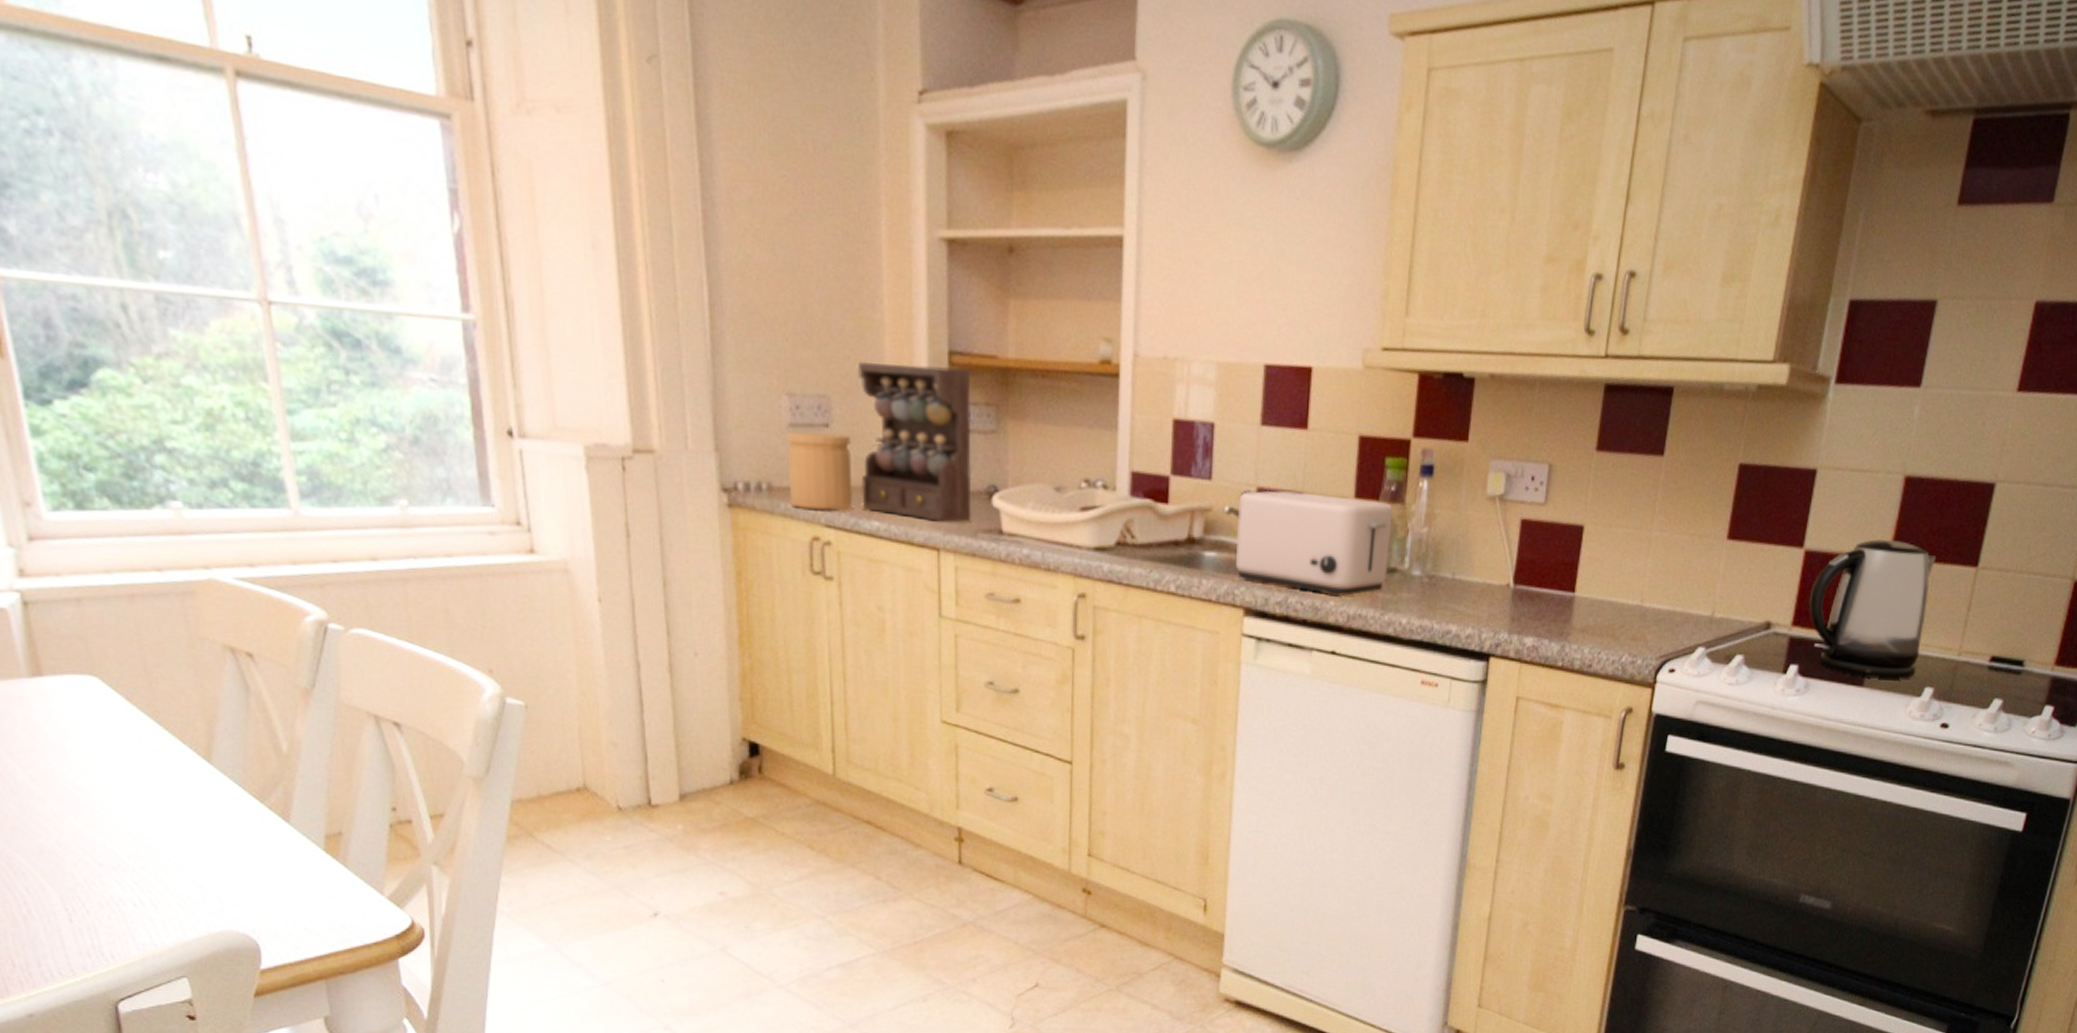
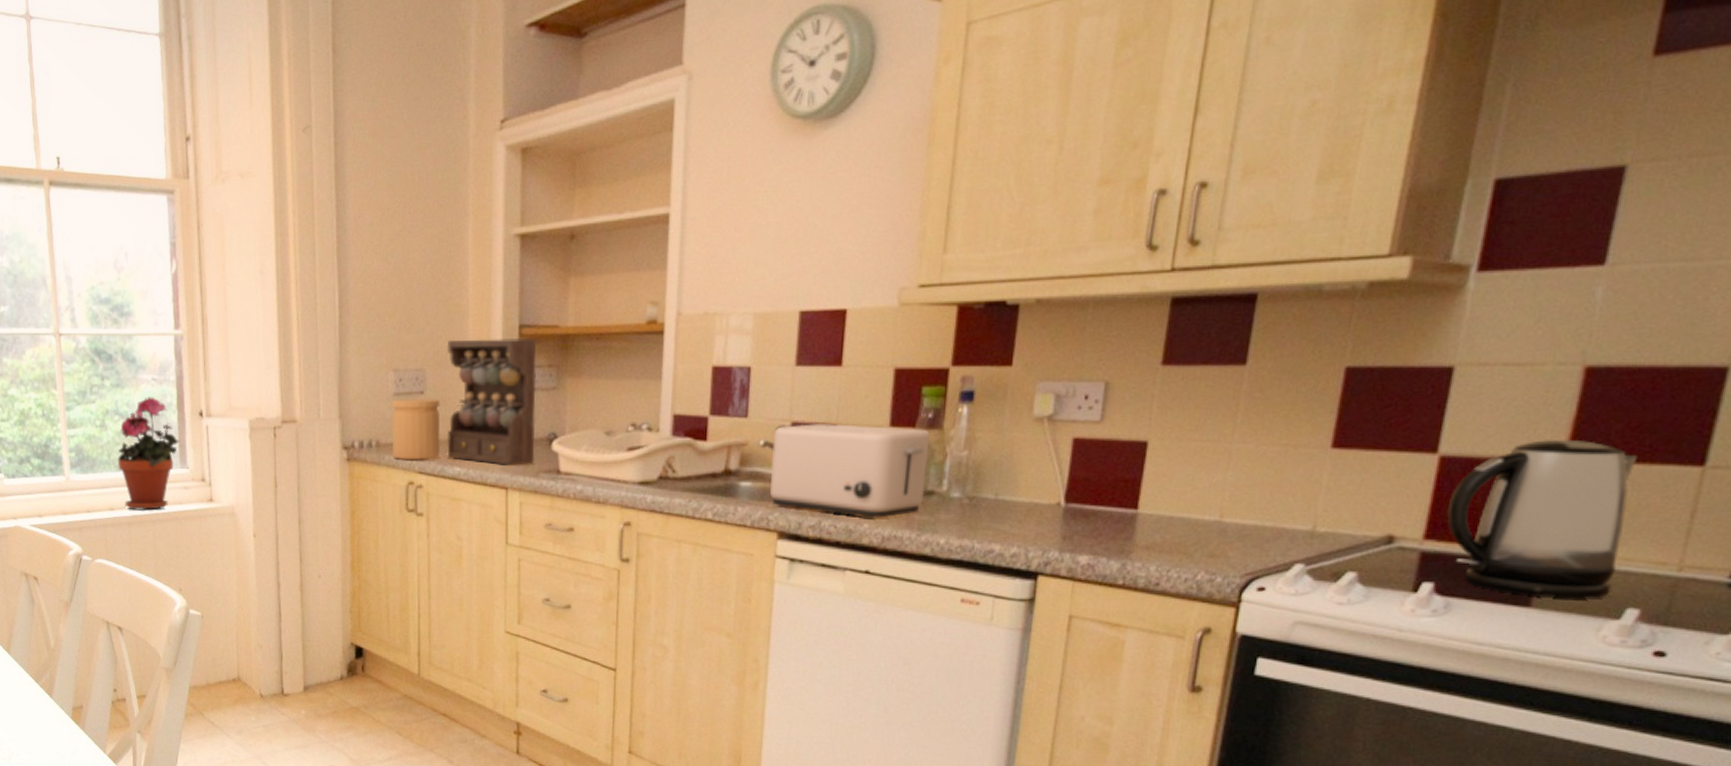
potted plant: none [379,404,479,562] -> present [117,397,180,510]

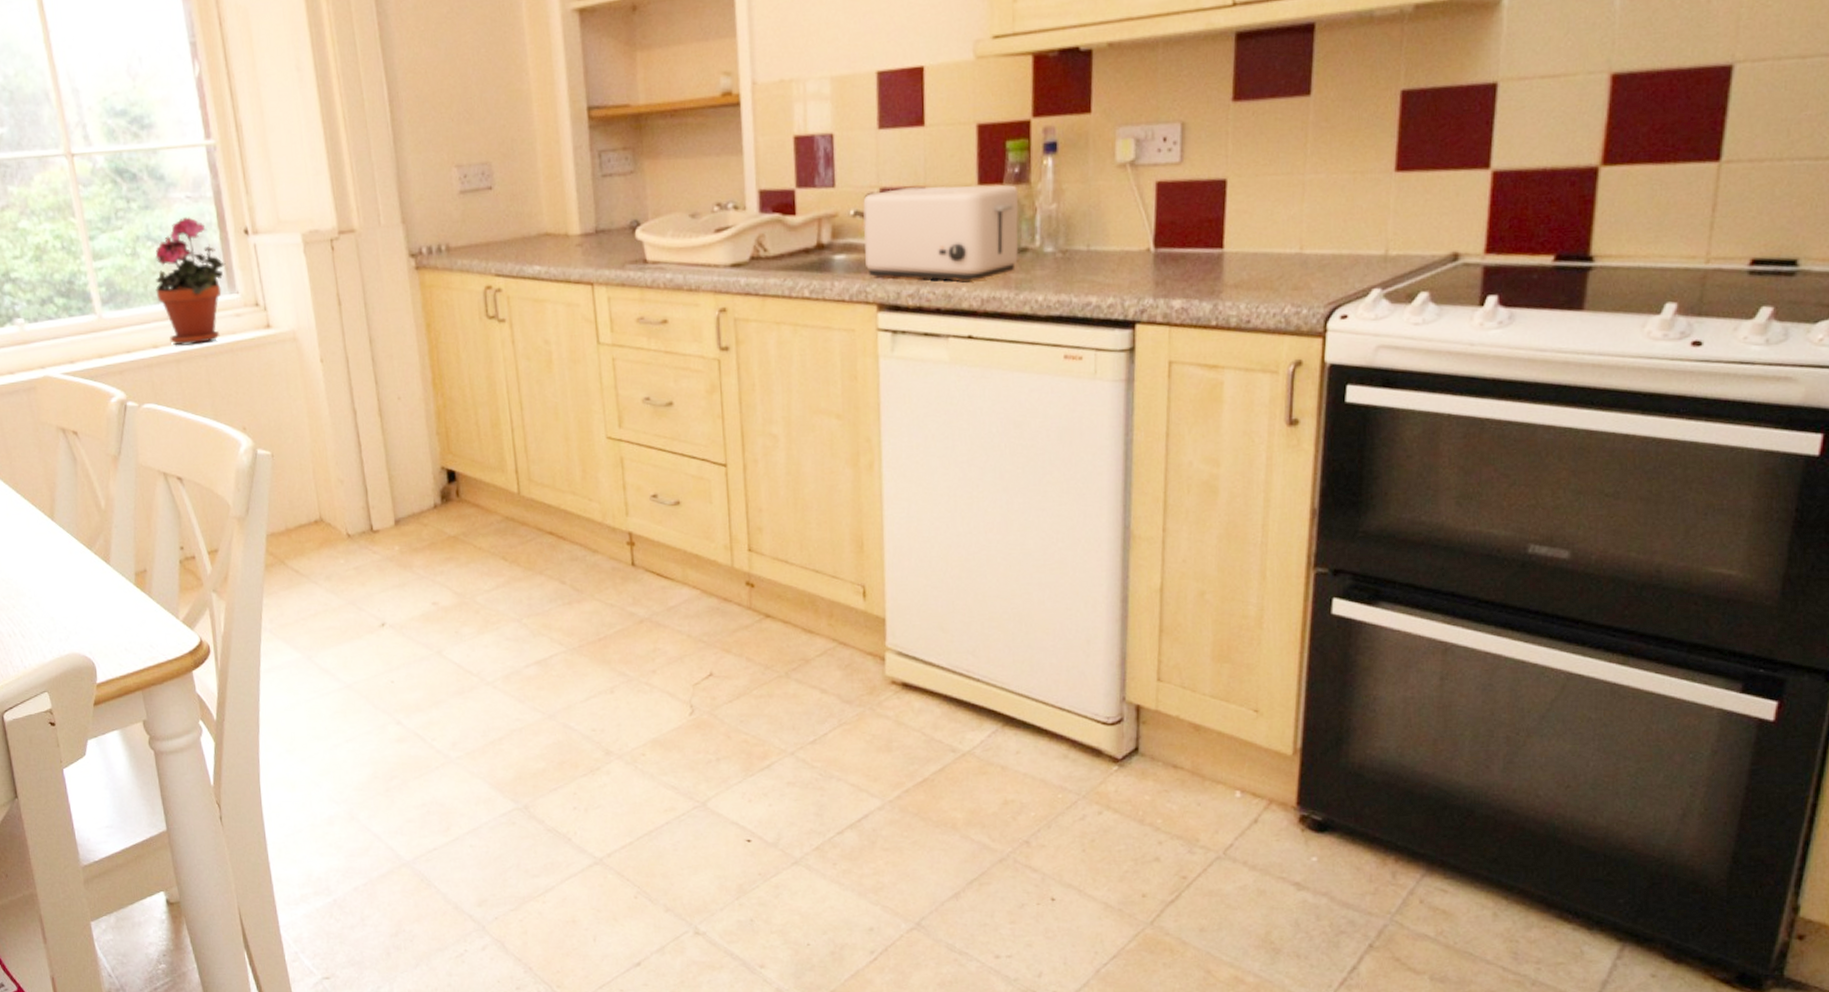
jar: present [391,398,441,461] -> none [458,193,516,264]
spice rack: present [446,337,537,467] -> none [511,119,619,260]
kettle: present [1447,439,1638,598] -> none [1503,145,1663,299]

